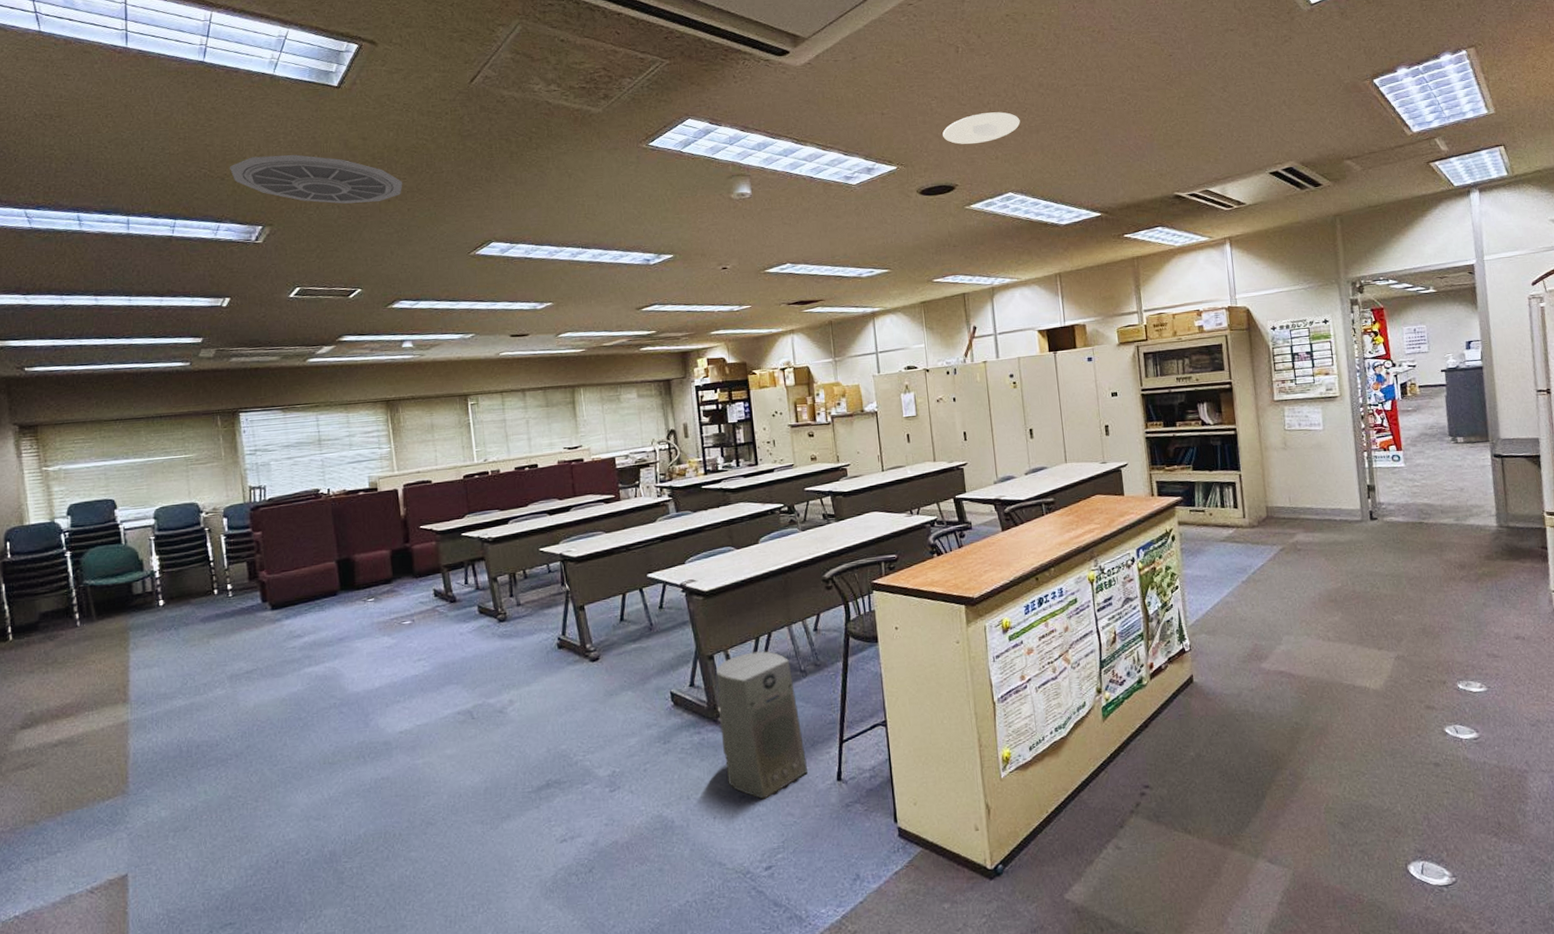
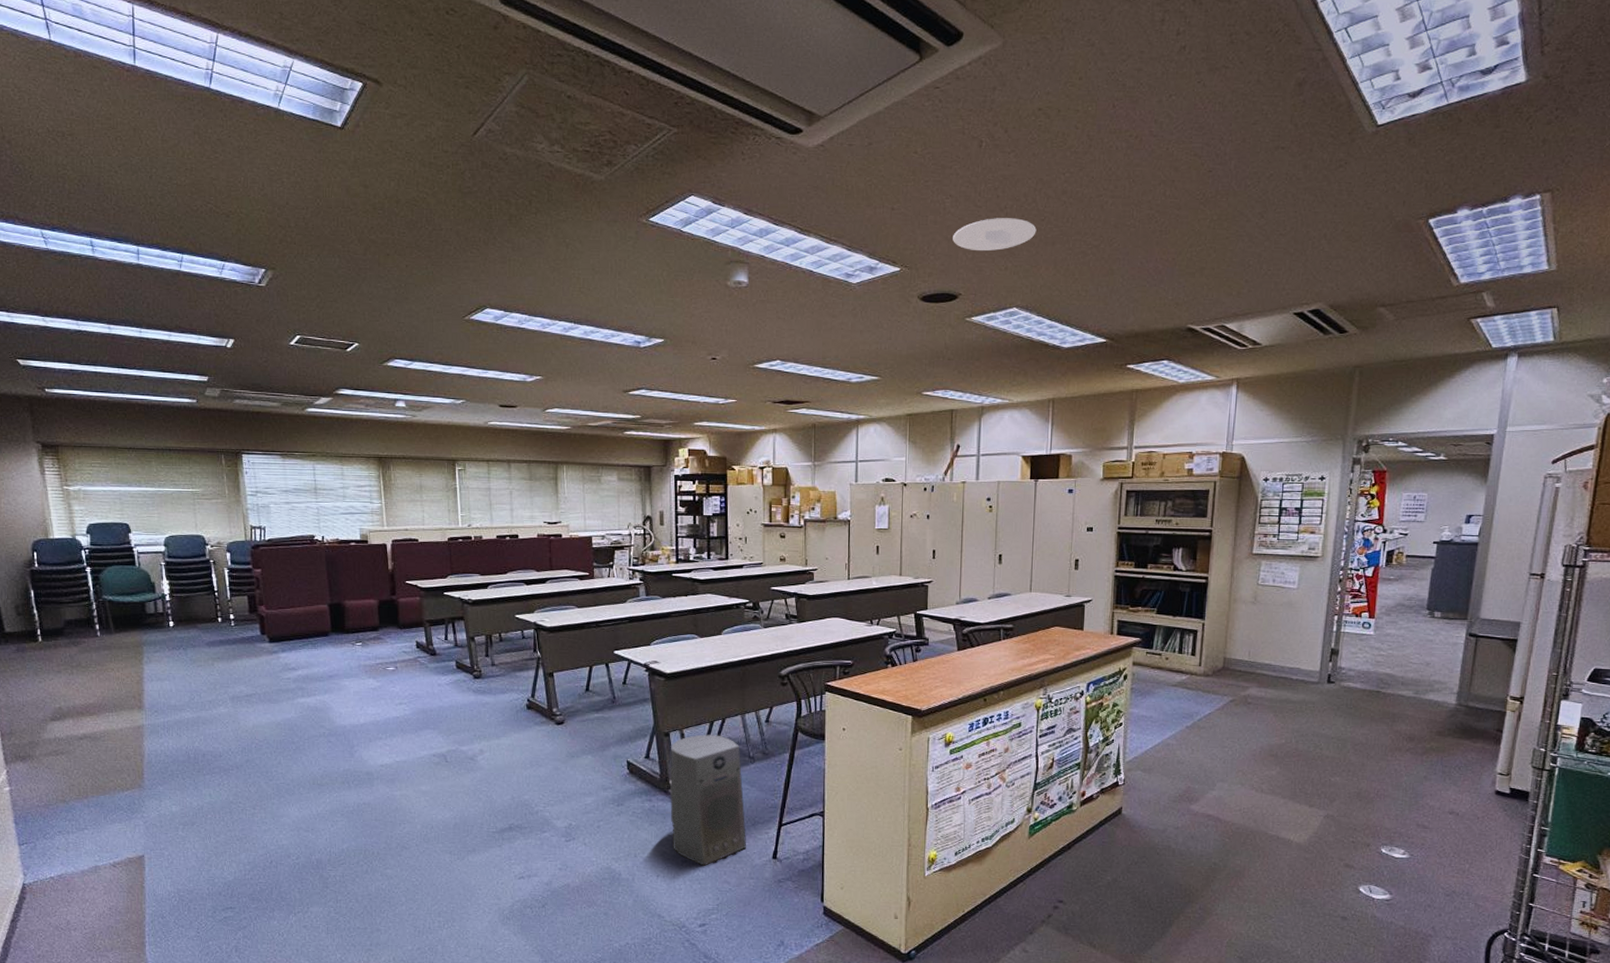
ceiling vent: present [230,154,403,204] -> none [235,195,402,254]

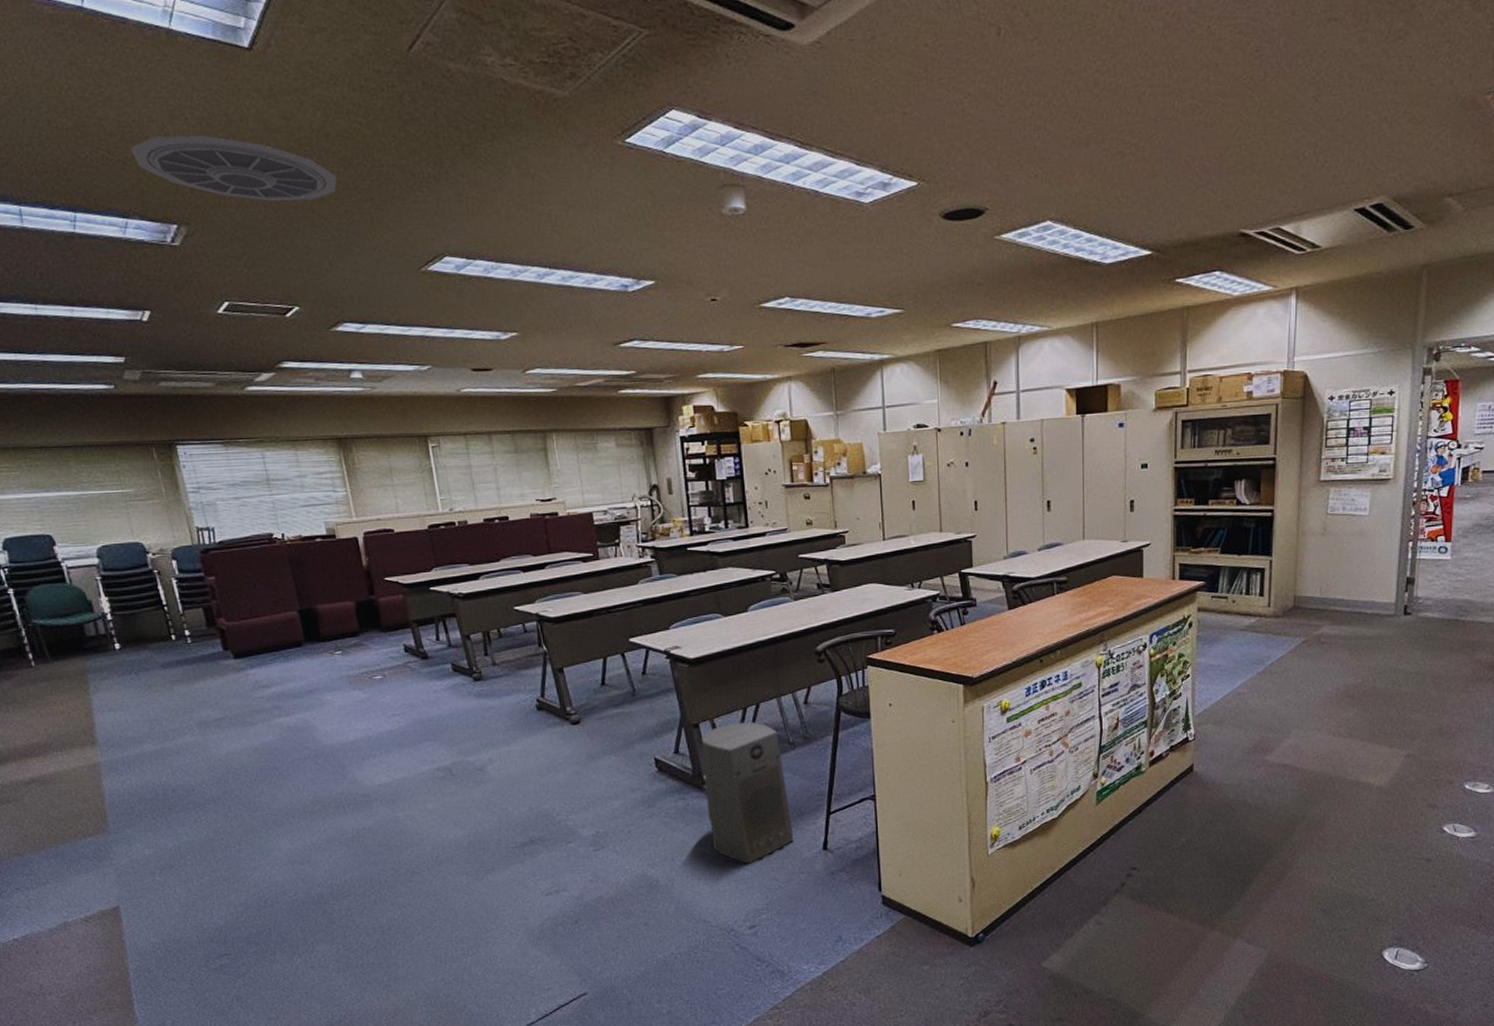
ceiling vent: none [235,195,402,254] -> present [131,135,337,201]
recessed light: present [953,218,1037,252] -> none [974,117,1068,158]

